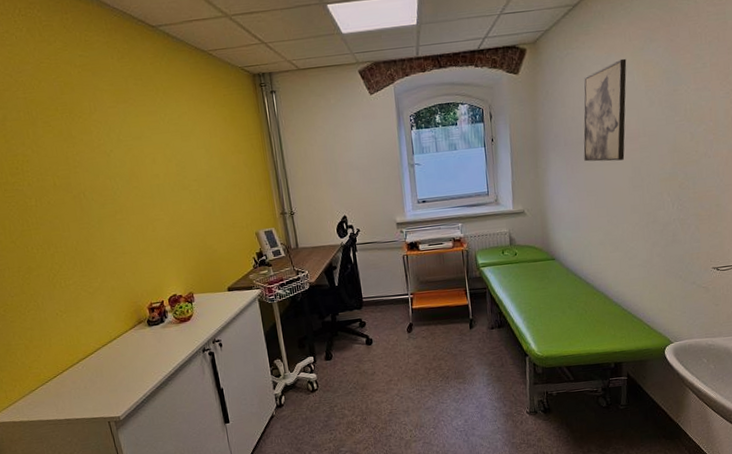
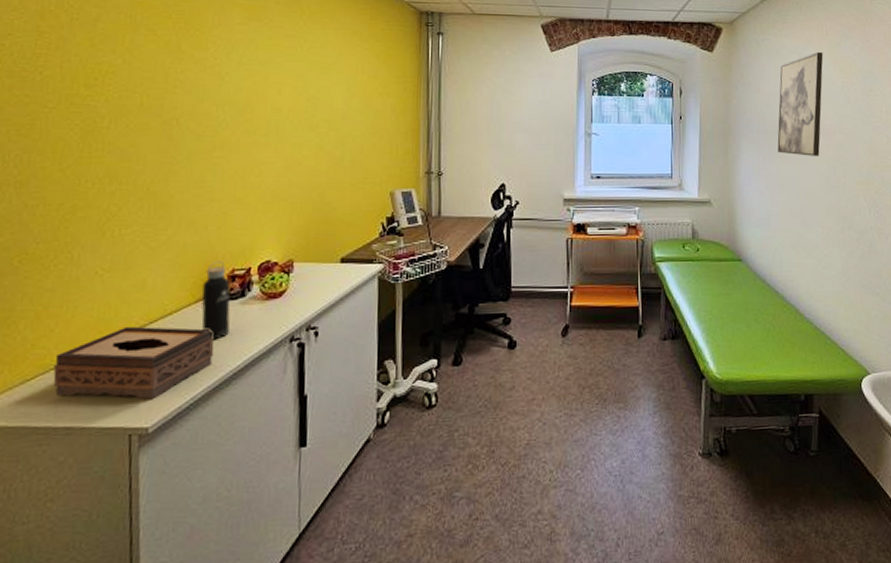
tissue box: none [46,347,152,400] -> present [53,326,215,399]
water bottle: none [132,297,159,355] -> present [201,260,231,340]

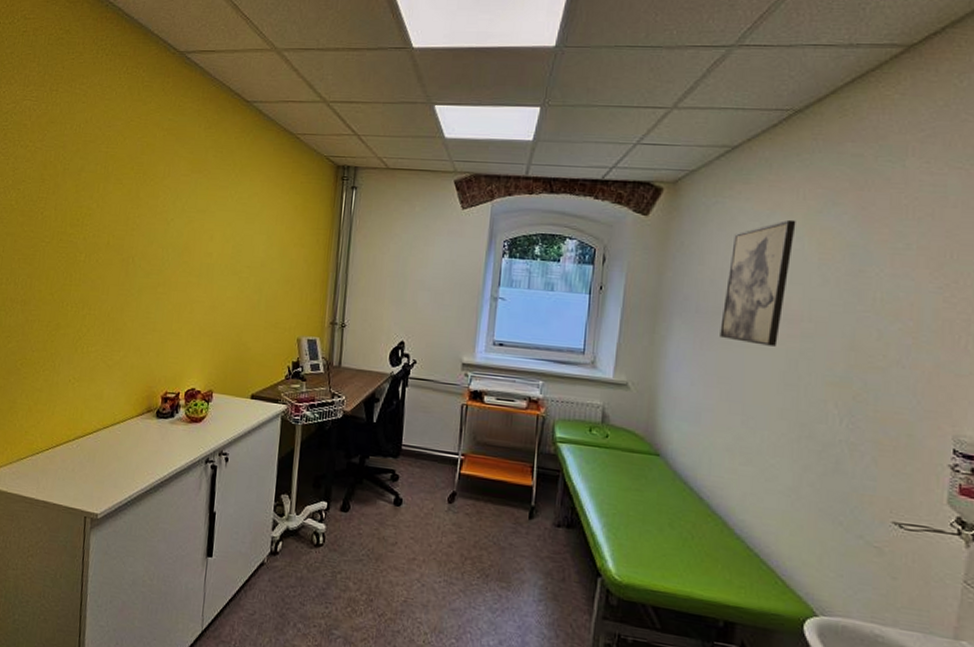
tissue box: present [53,326,215,399] -> none [37,428,148,491]
water bottle: present [201,260,231,340] -> none [140,383,164,451]

